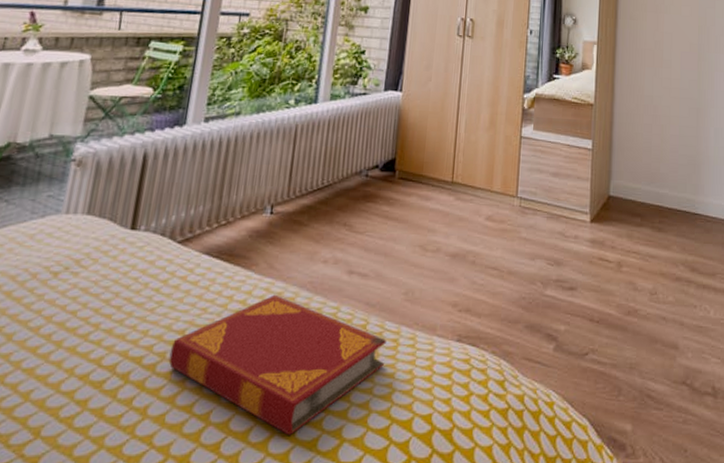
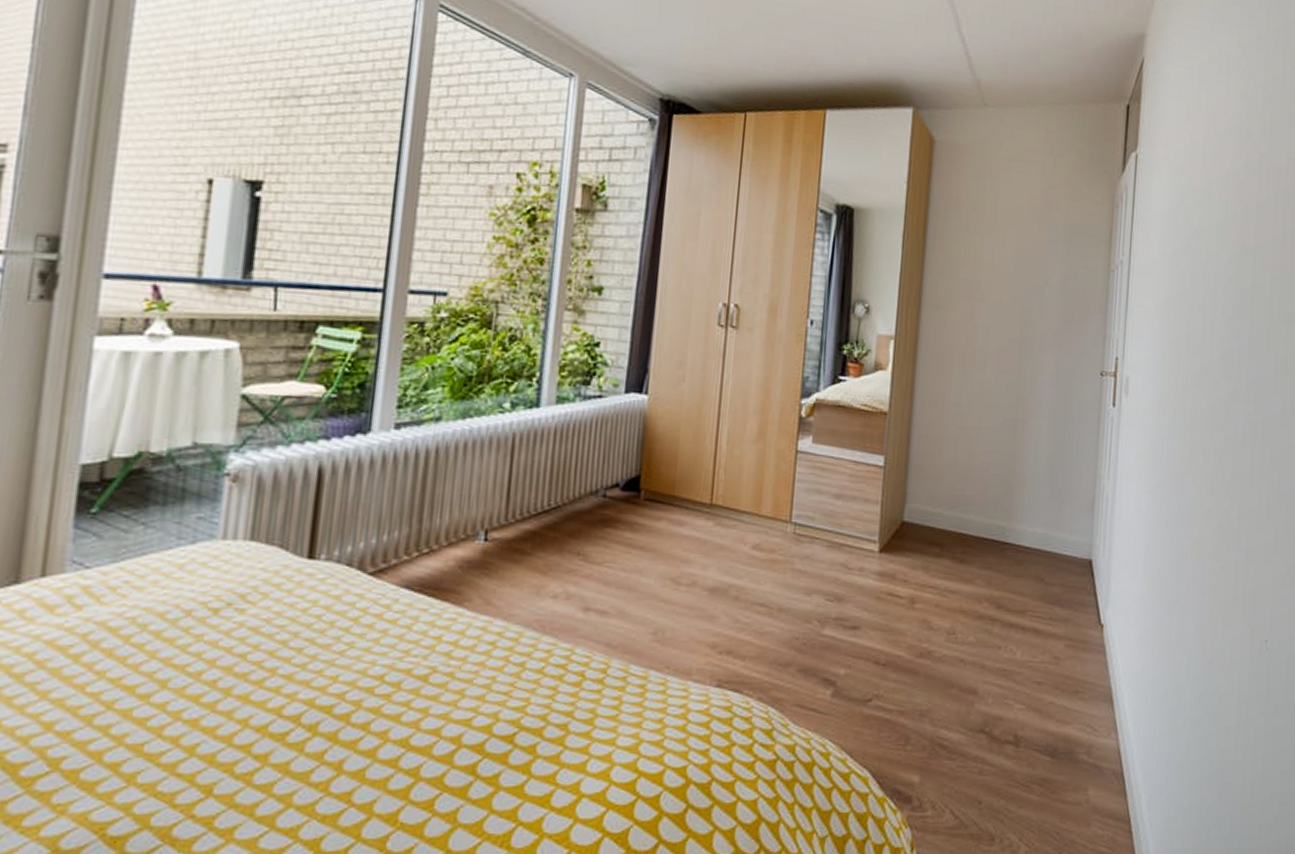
hardback book: present [168,294,386,435] -> none [365,634,631,791]

